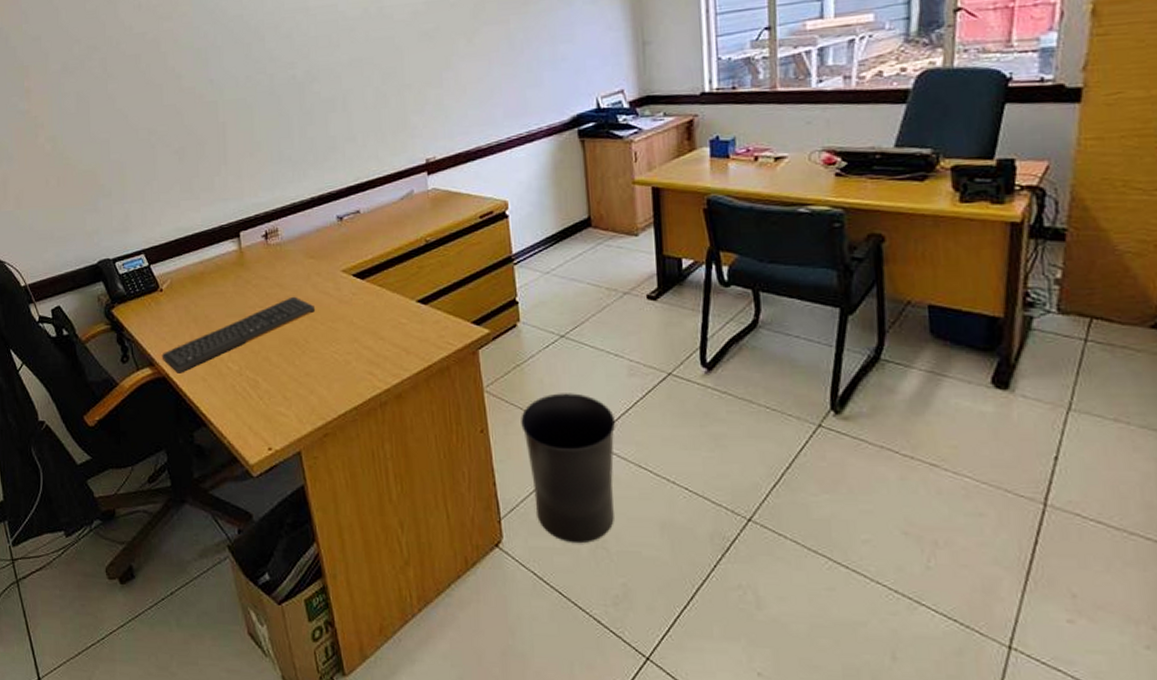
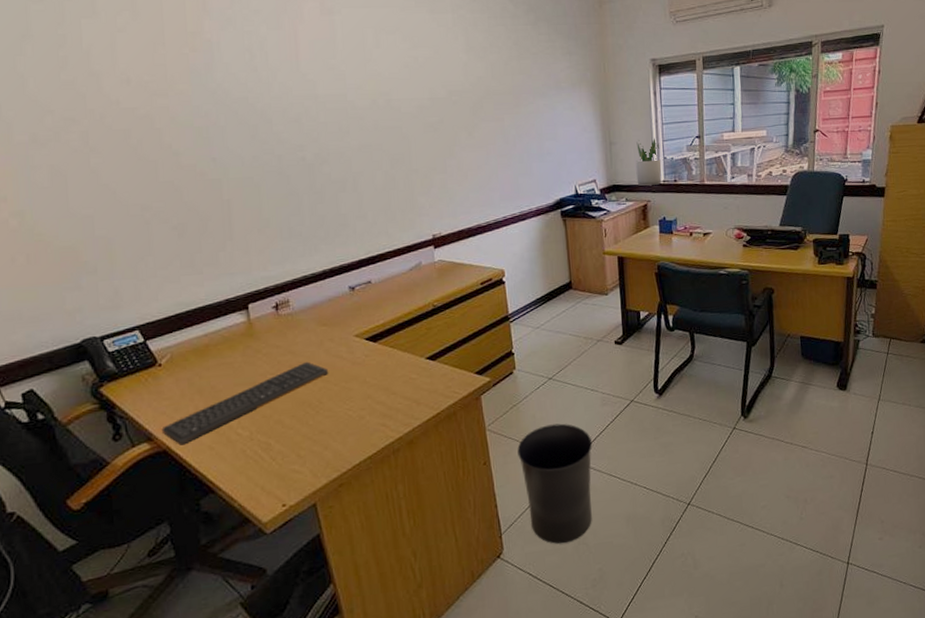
planter: none [677,31,714,97] -> present [635,137,662,186]

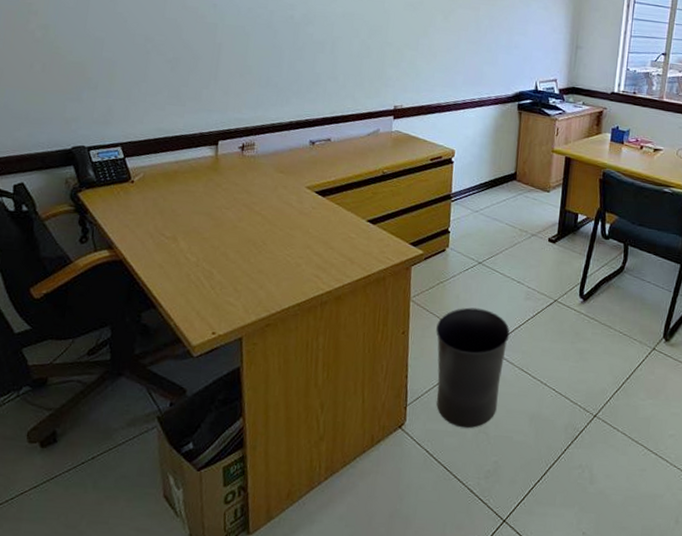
computer keyboard: present [161,361,329,445] -> none [122,203,277,259]
planter: present [635,137,662,186] -> none [596,48,625,94]

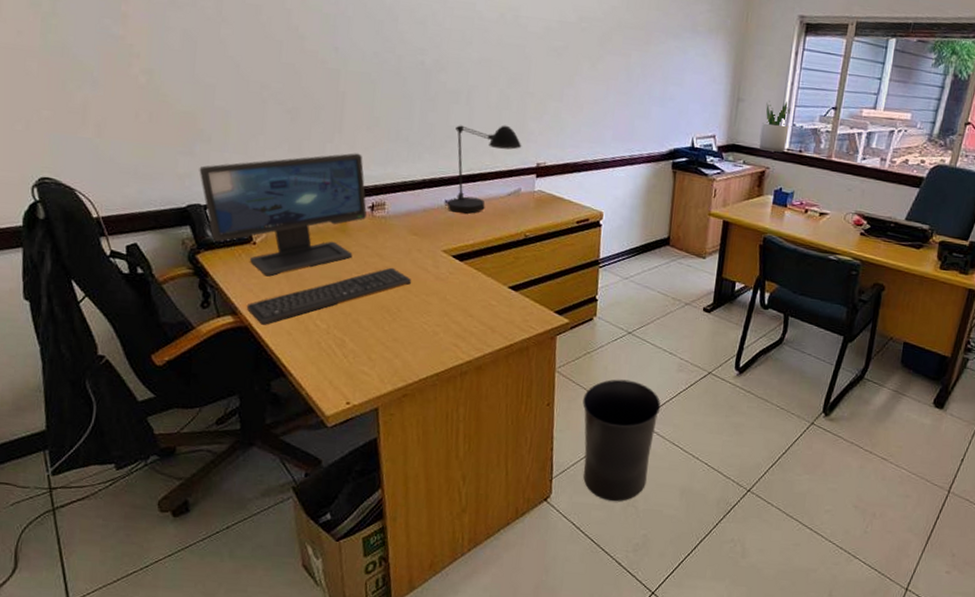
computer monitor: none [85,98,238,213] -> present [199,153,368,277]
computer keyboard: none [122,203,277,259] -> present [246,267,412,325]
desk lamp: none [312,71,381,153] -> present [448,125,522,214]
planter: none [596,48,625,94] -> present [758,101,792,153]

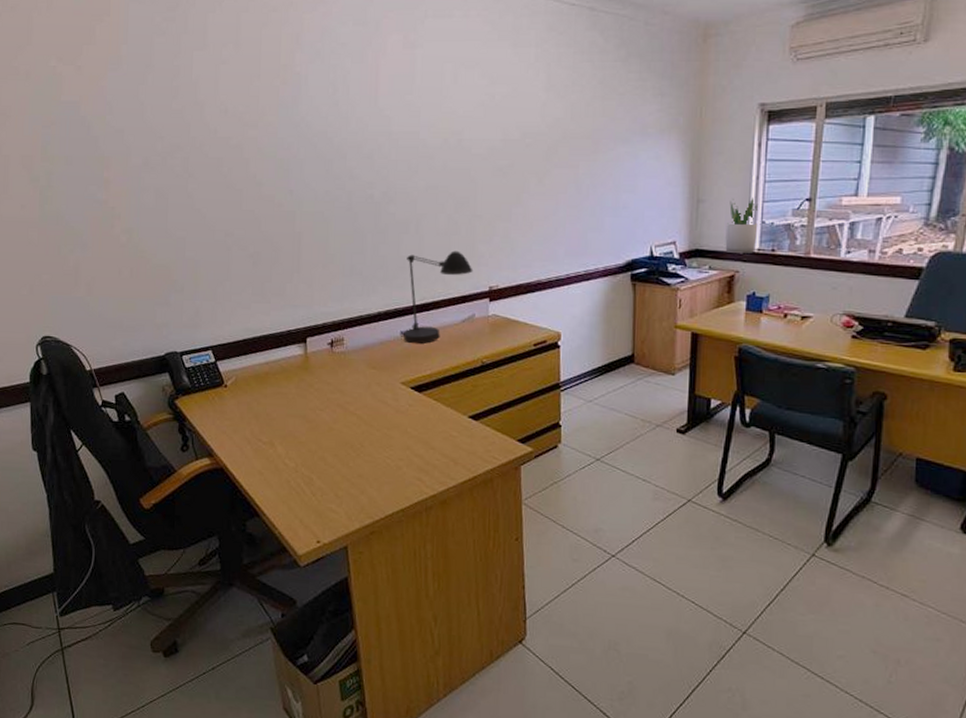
computer monitor: present [199,153,368,277] -> none [174,291,328,418]
computer keyboard: present [246,267,412,325] -> none [221,402,373,466]
waste bin: present [582,379,661,501] -> none [553,510,638,644]

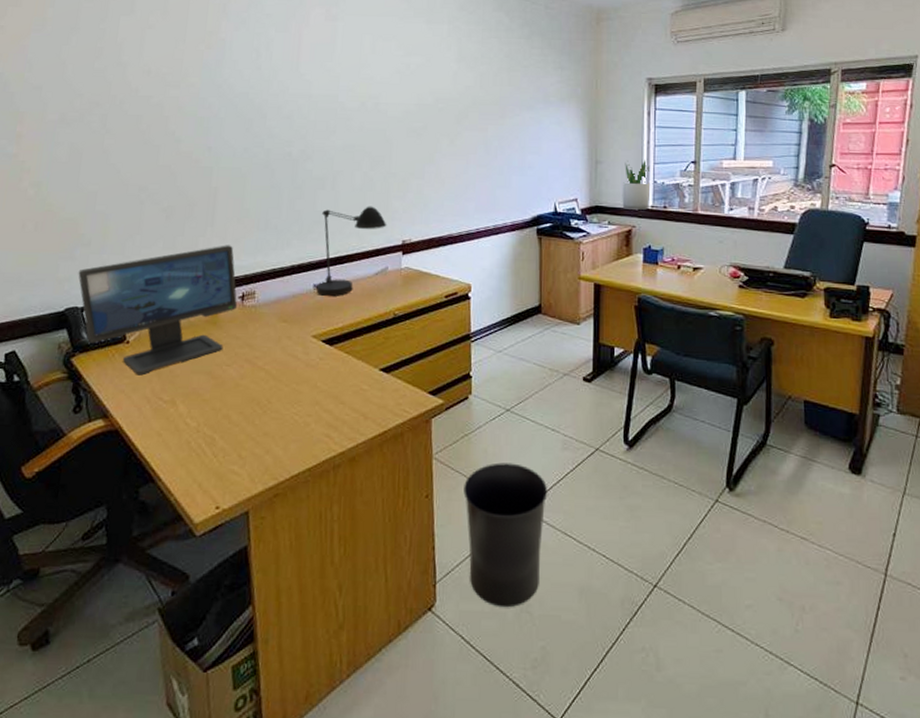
computer monitor: none [174,291,328,418] -> present [78,245,238,376]
waste bin: none [553,510,638,644] -> present [463,462,548,607]

